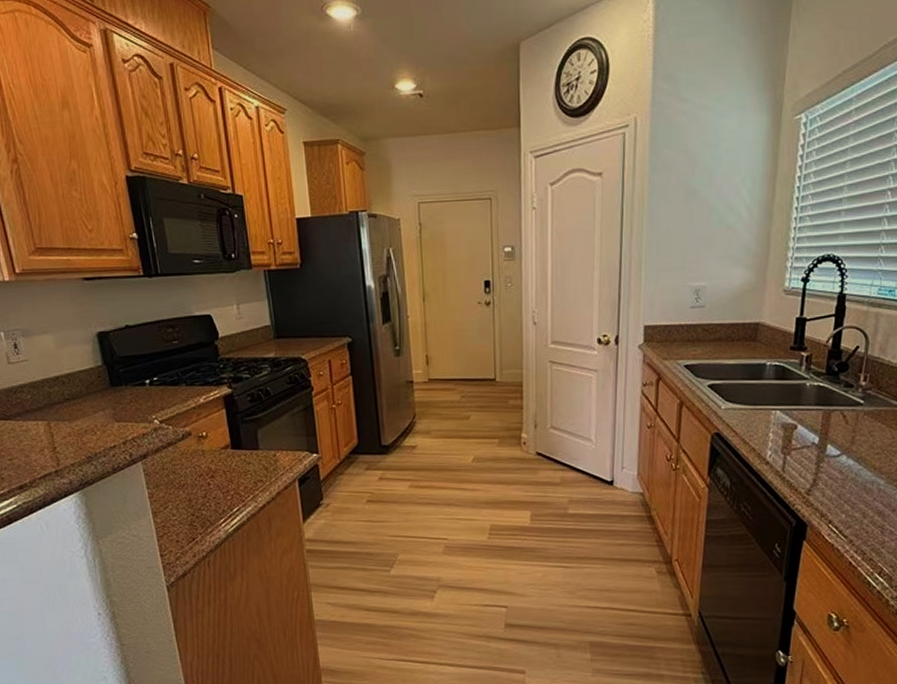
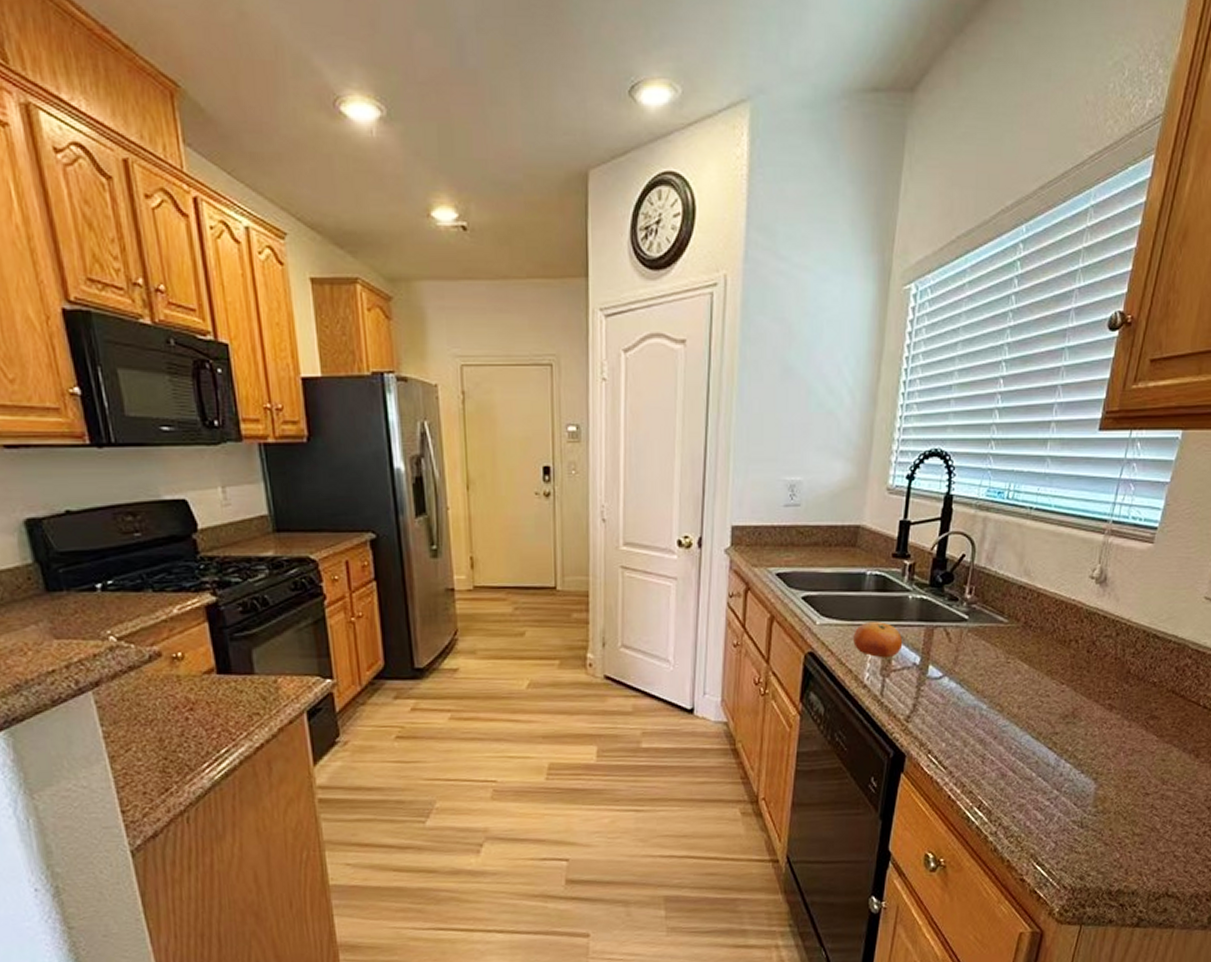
fruit: none [756,405,802,438] -> present [853,620,903,658]

